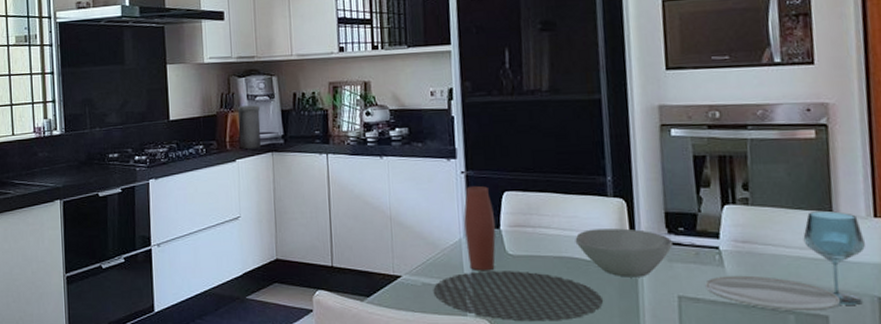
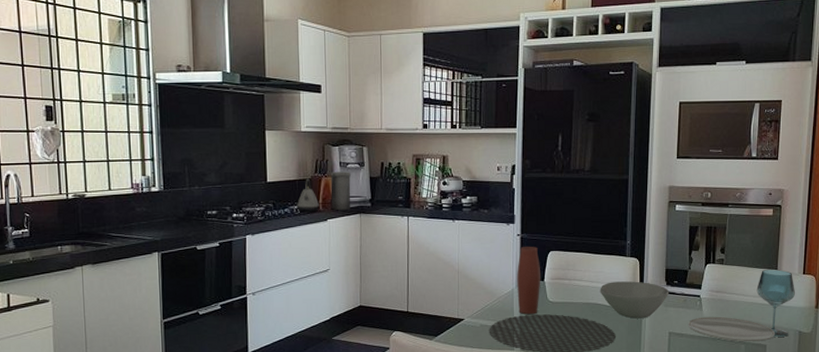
kettle: none [202,114,226,153] -> present [297,178,319,213]

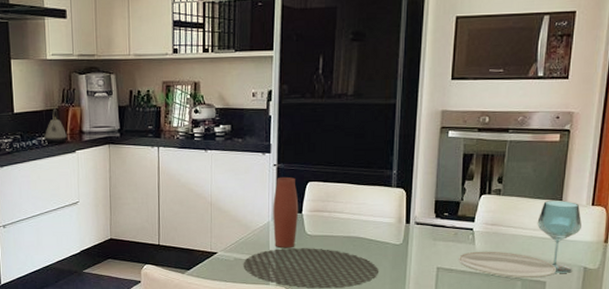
canister: present [330,172,351,211] -> none [77,101,99,142]
bowl: present [600,281,670,319] -> none [362,213,439,253]

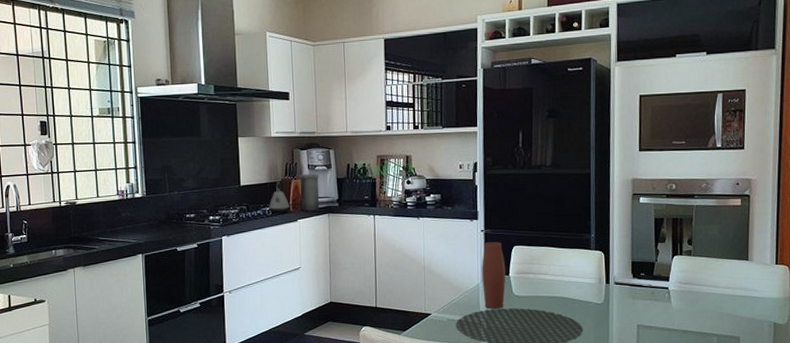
canister: none [77,101,99,142] -> present [299,174,319,212]
plate: present [458,251,557,279] -> none [656,308,749,334]
wine glass: present [537,201,583,273] -> none [727,260,769,329]

